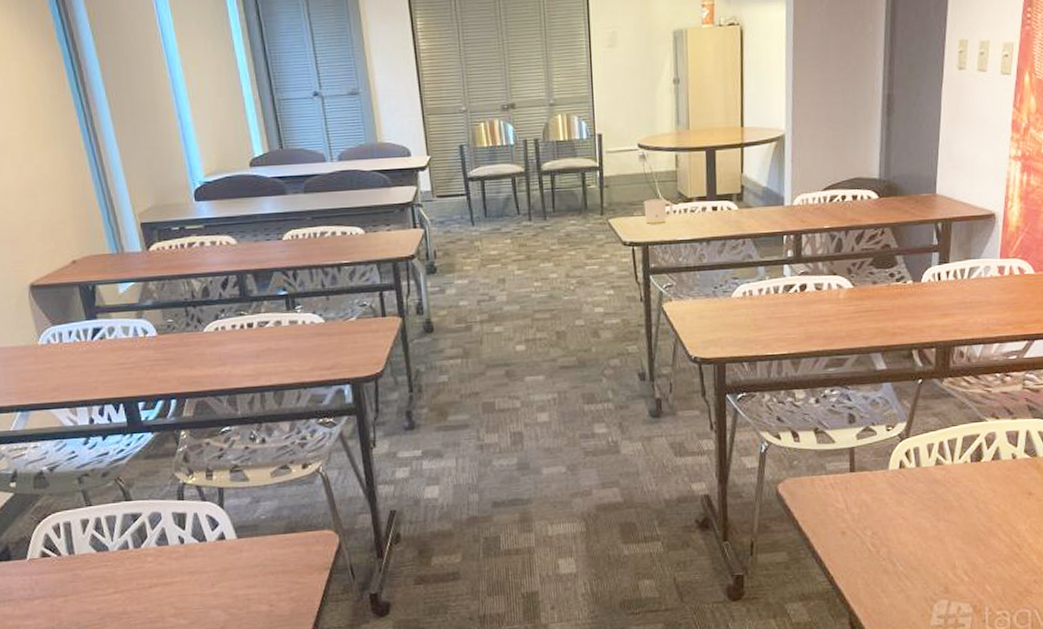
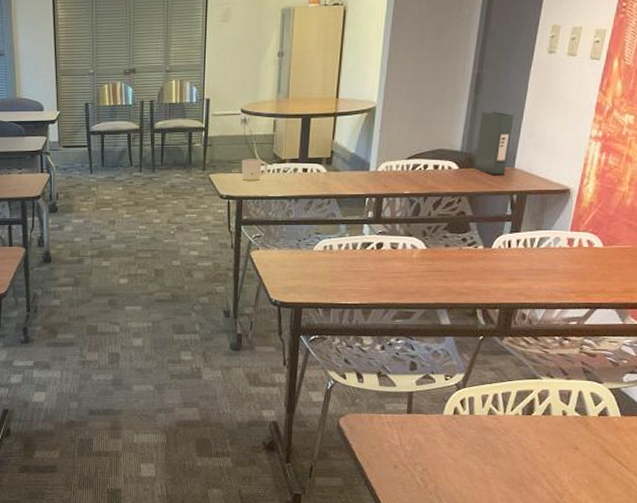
binder: none [894,133,930,204] -> present [474,111,514,176]

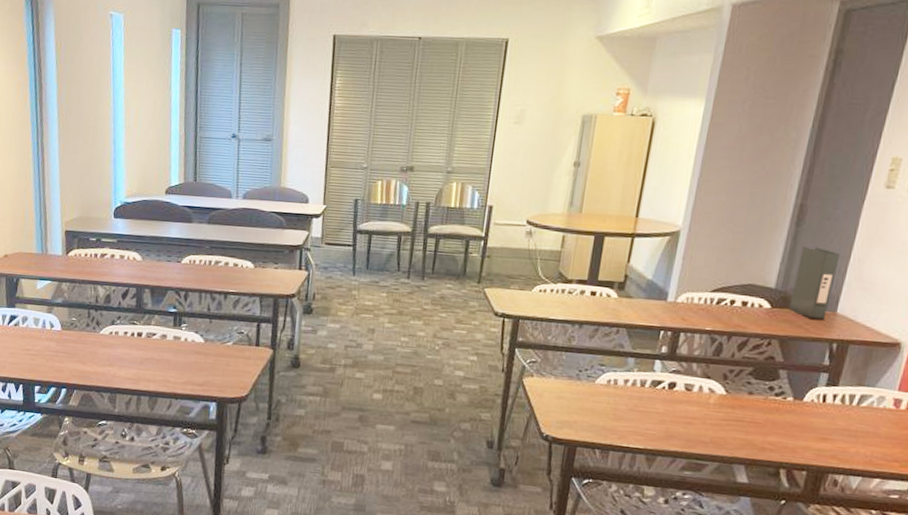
mug: present [241,159,268,181] -> none [520,275,552,300]

